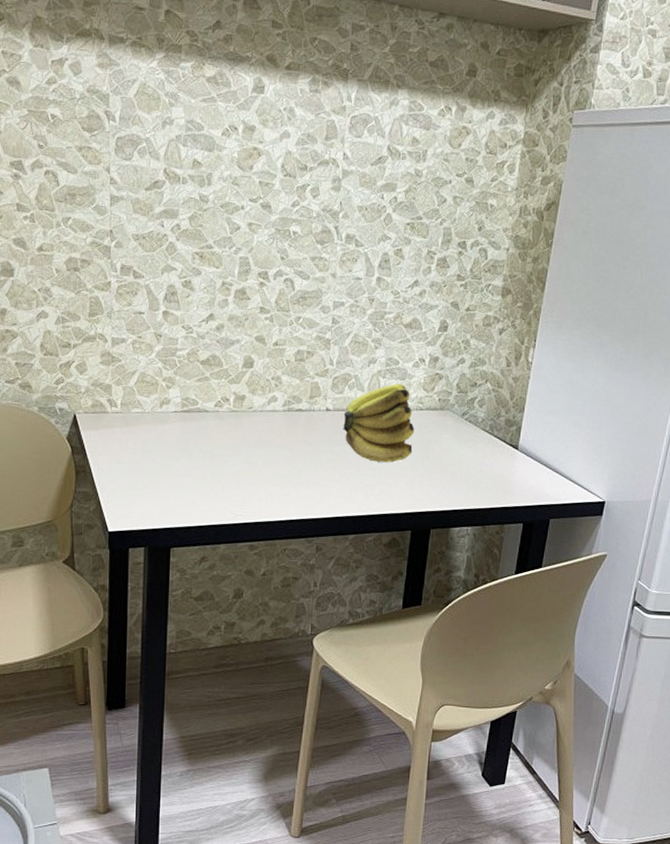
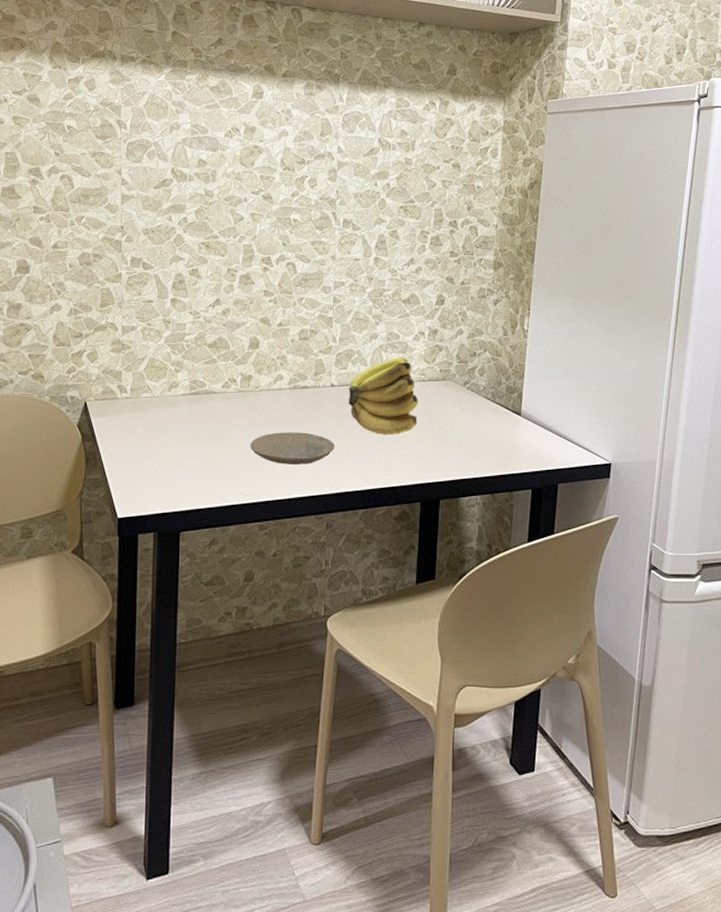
plate: none [242,454,328,488] -> present [250,432,335,464]

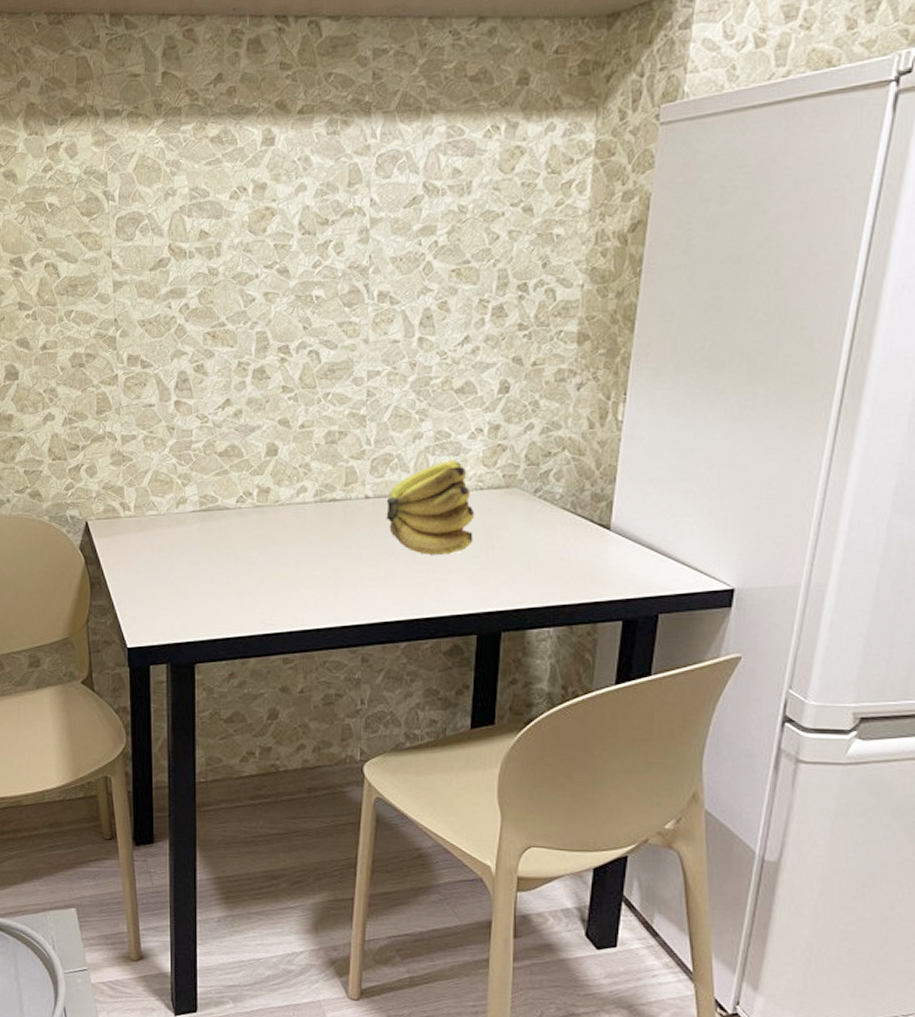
plate: present [250,432,335,464] -> none [270,553,370,590]

